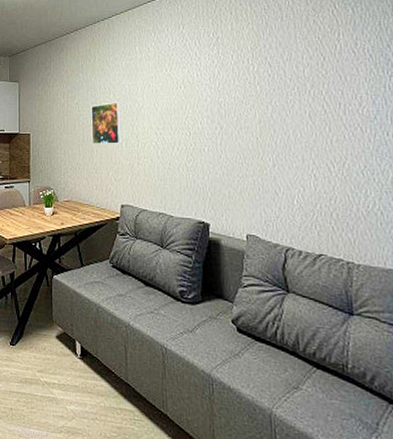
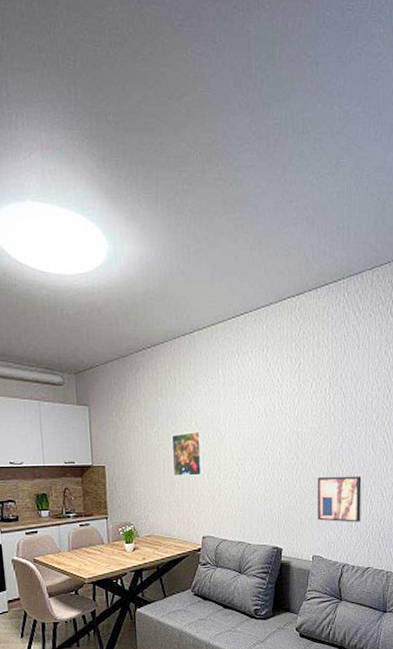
wall art: none [245,147,304,200] -> present [317,476,362,523]

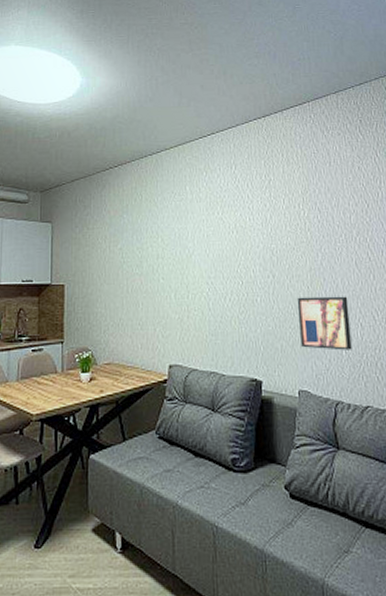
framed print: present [171,430,204,476] -> none [136,247,170,296]

